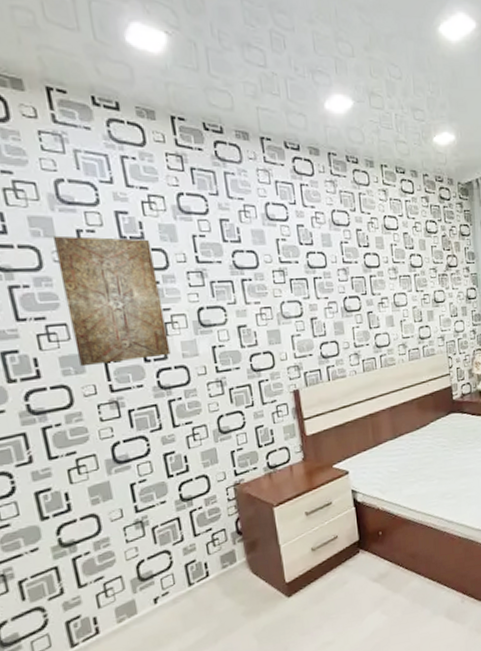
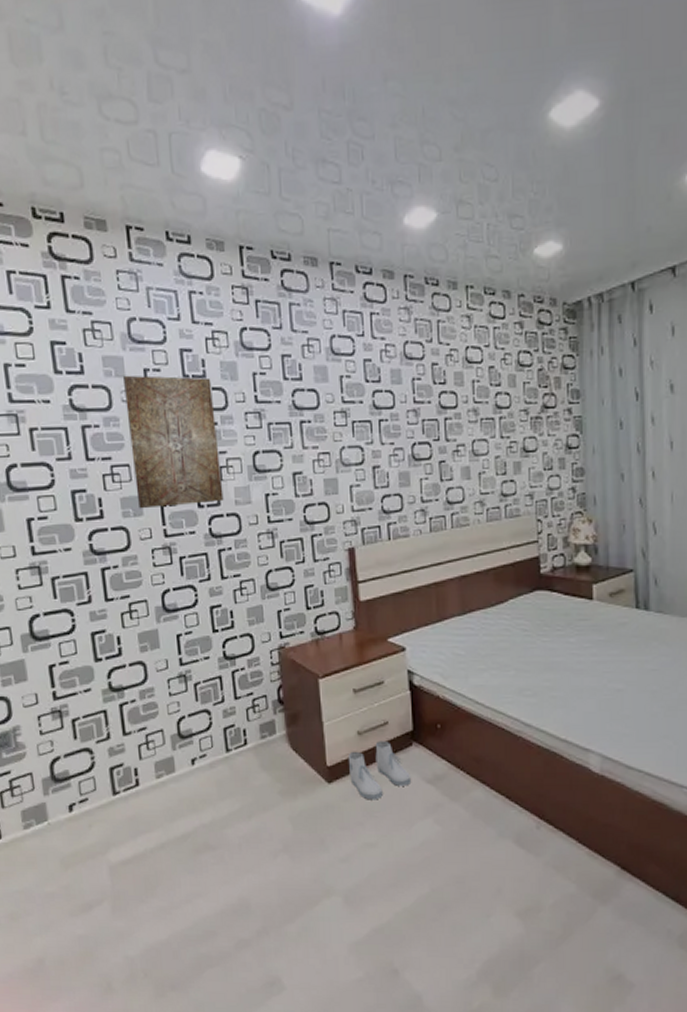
boots: none [304,552,361,606] -> present [348,741,412,800]

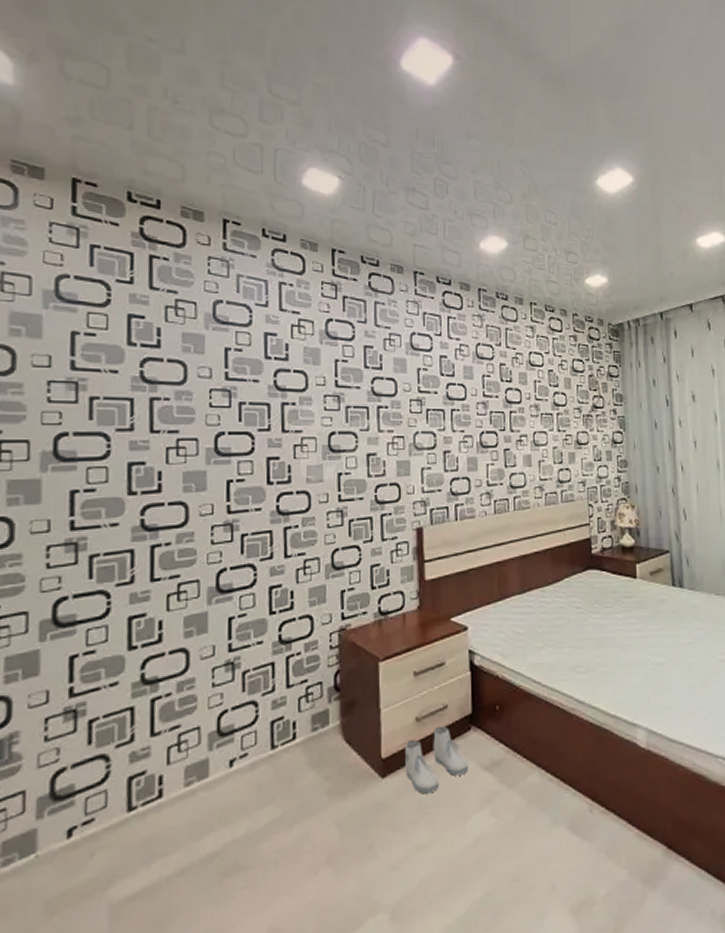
wall art: present [122,375,224,509] -> none [201,352,295,484]

